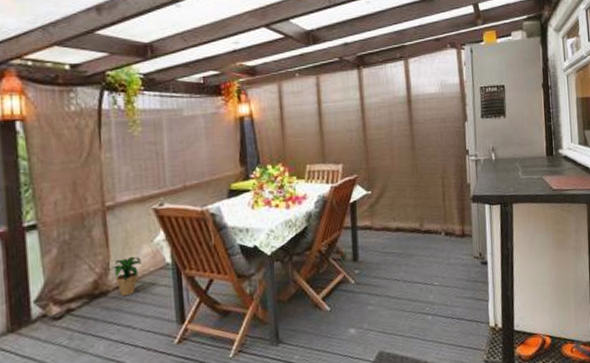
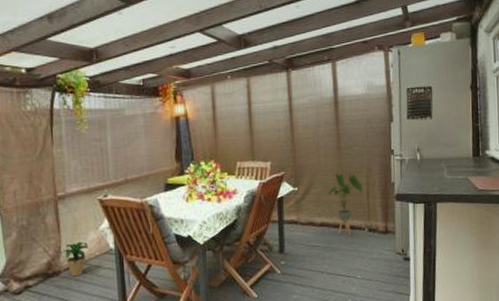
house plant: none [402,174,438,240] -> present [327,173,363,236]

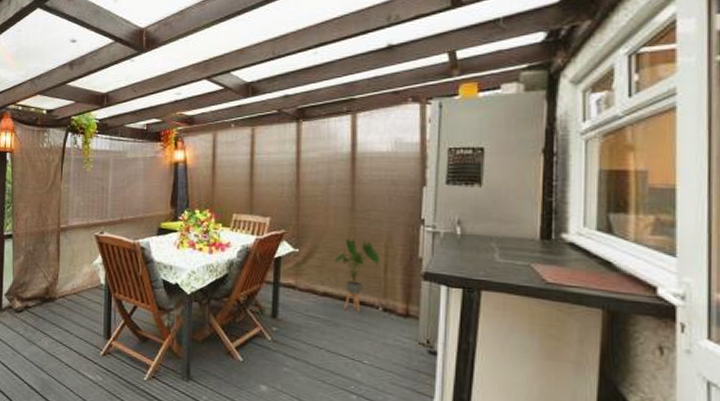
potted plant: present [58,241,89,277] -> none [56,272,83,305]

